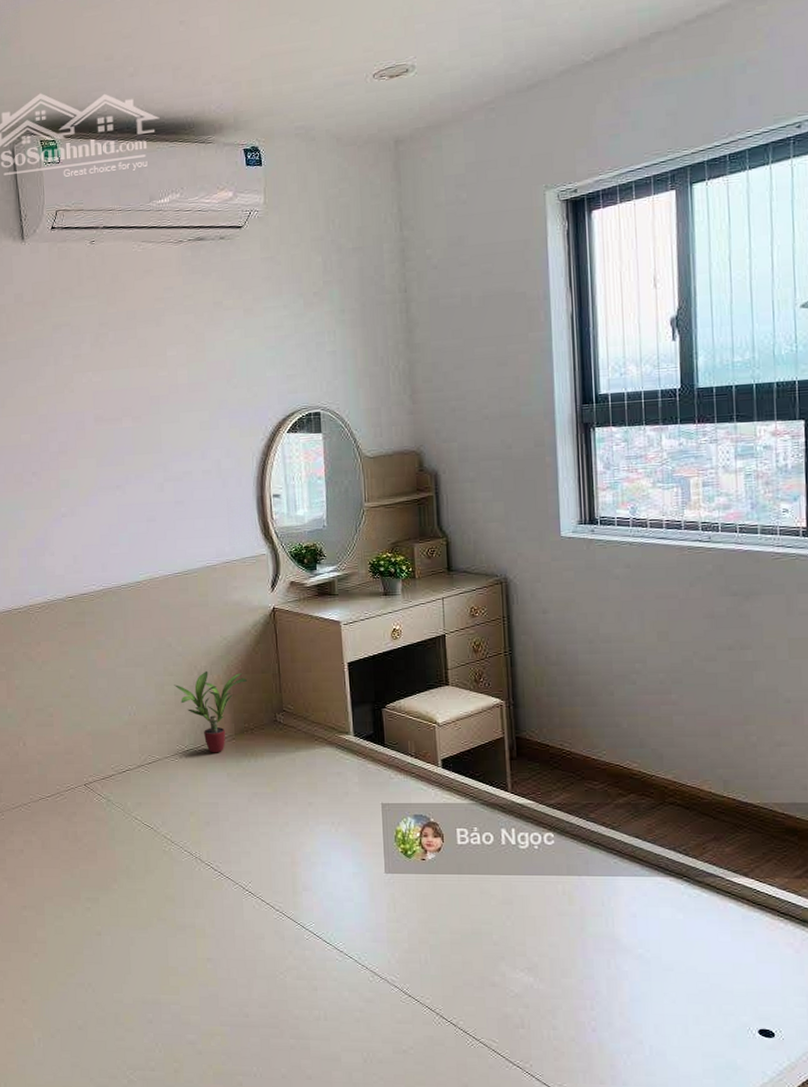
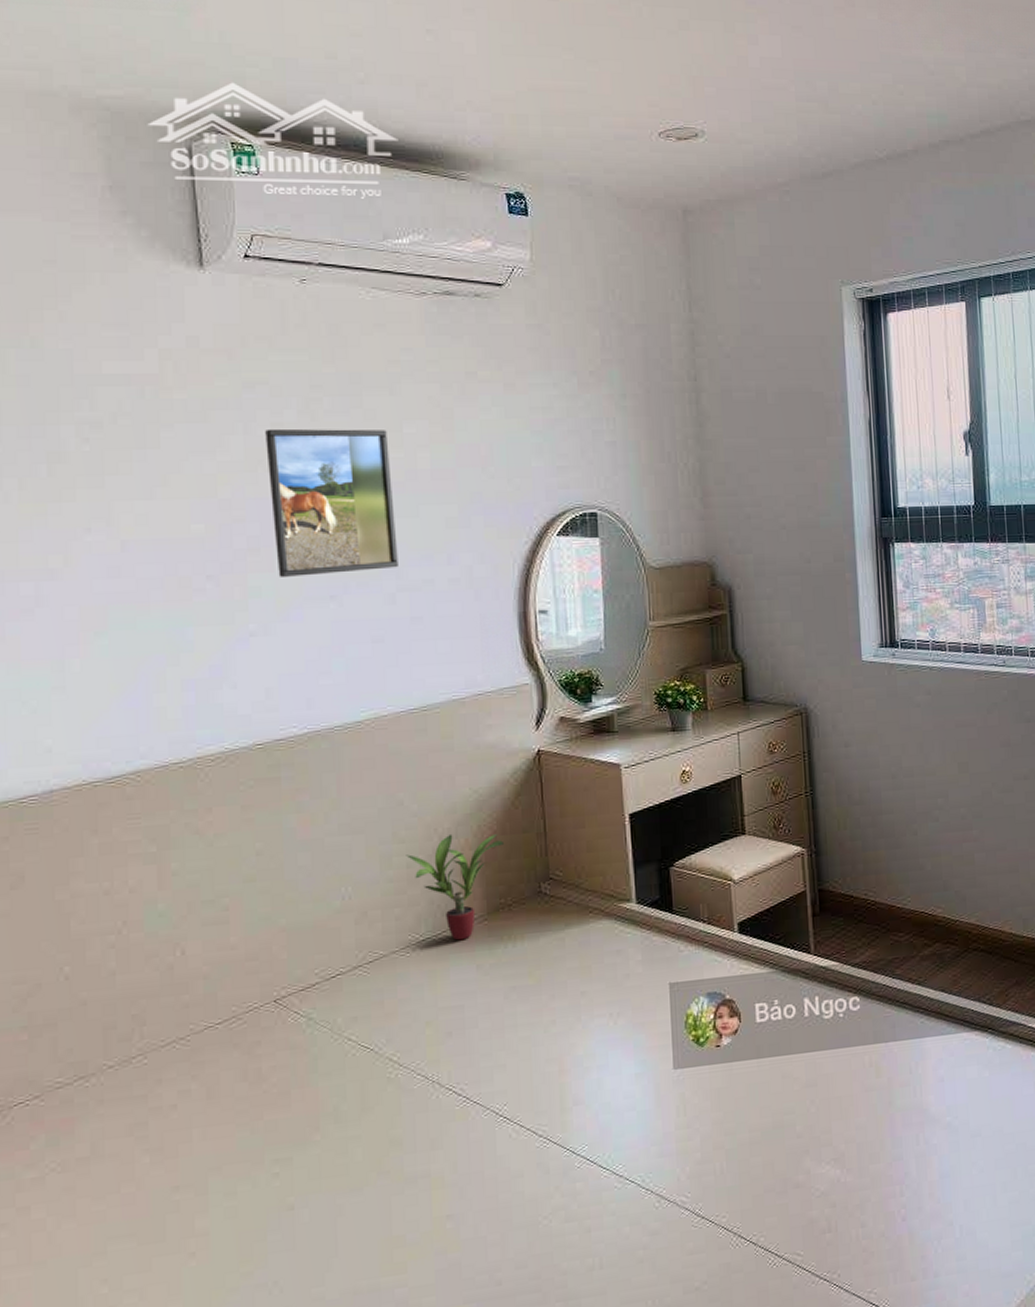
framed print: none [69,354,165,472] -> present [265,428,398,577]

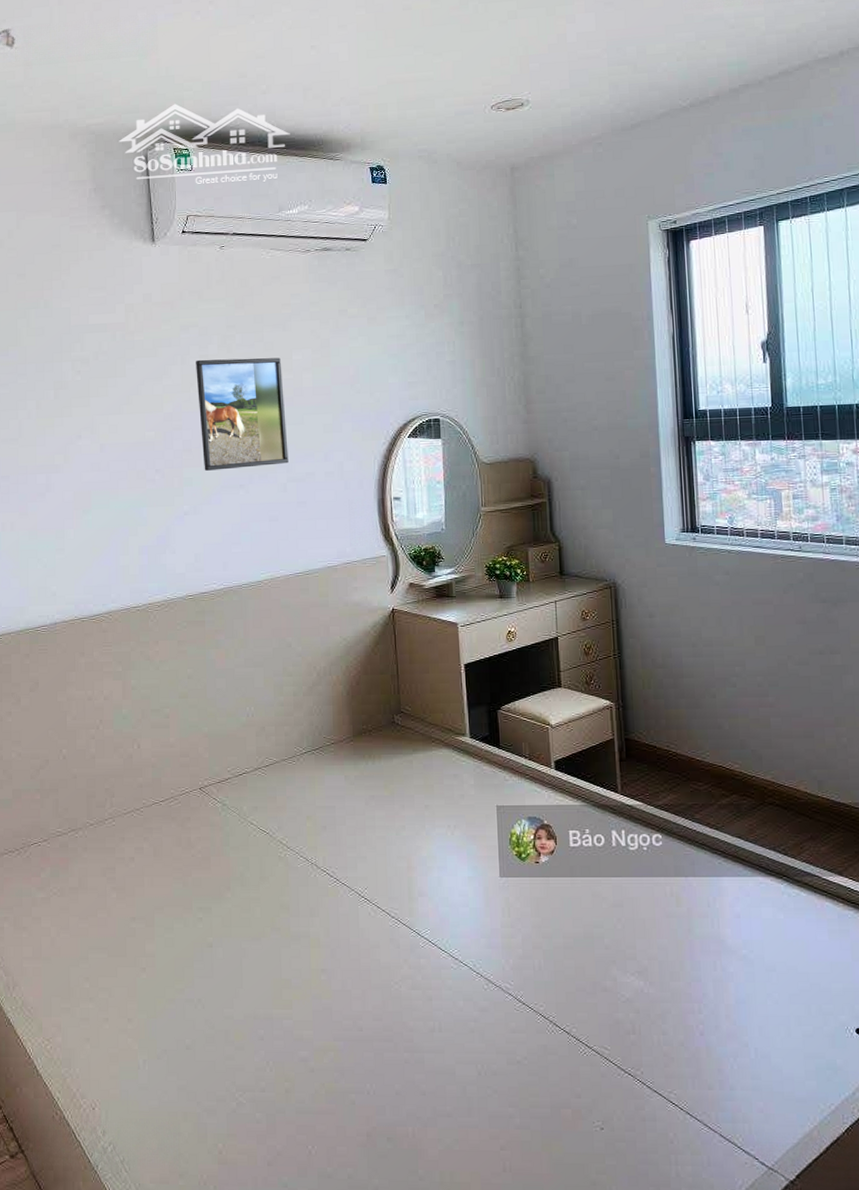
potted plant: present [406,833,504,941] -> none [293,671,366,755]

